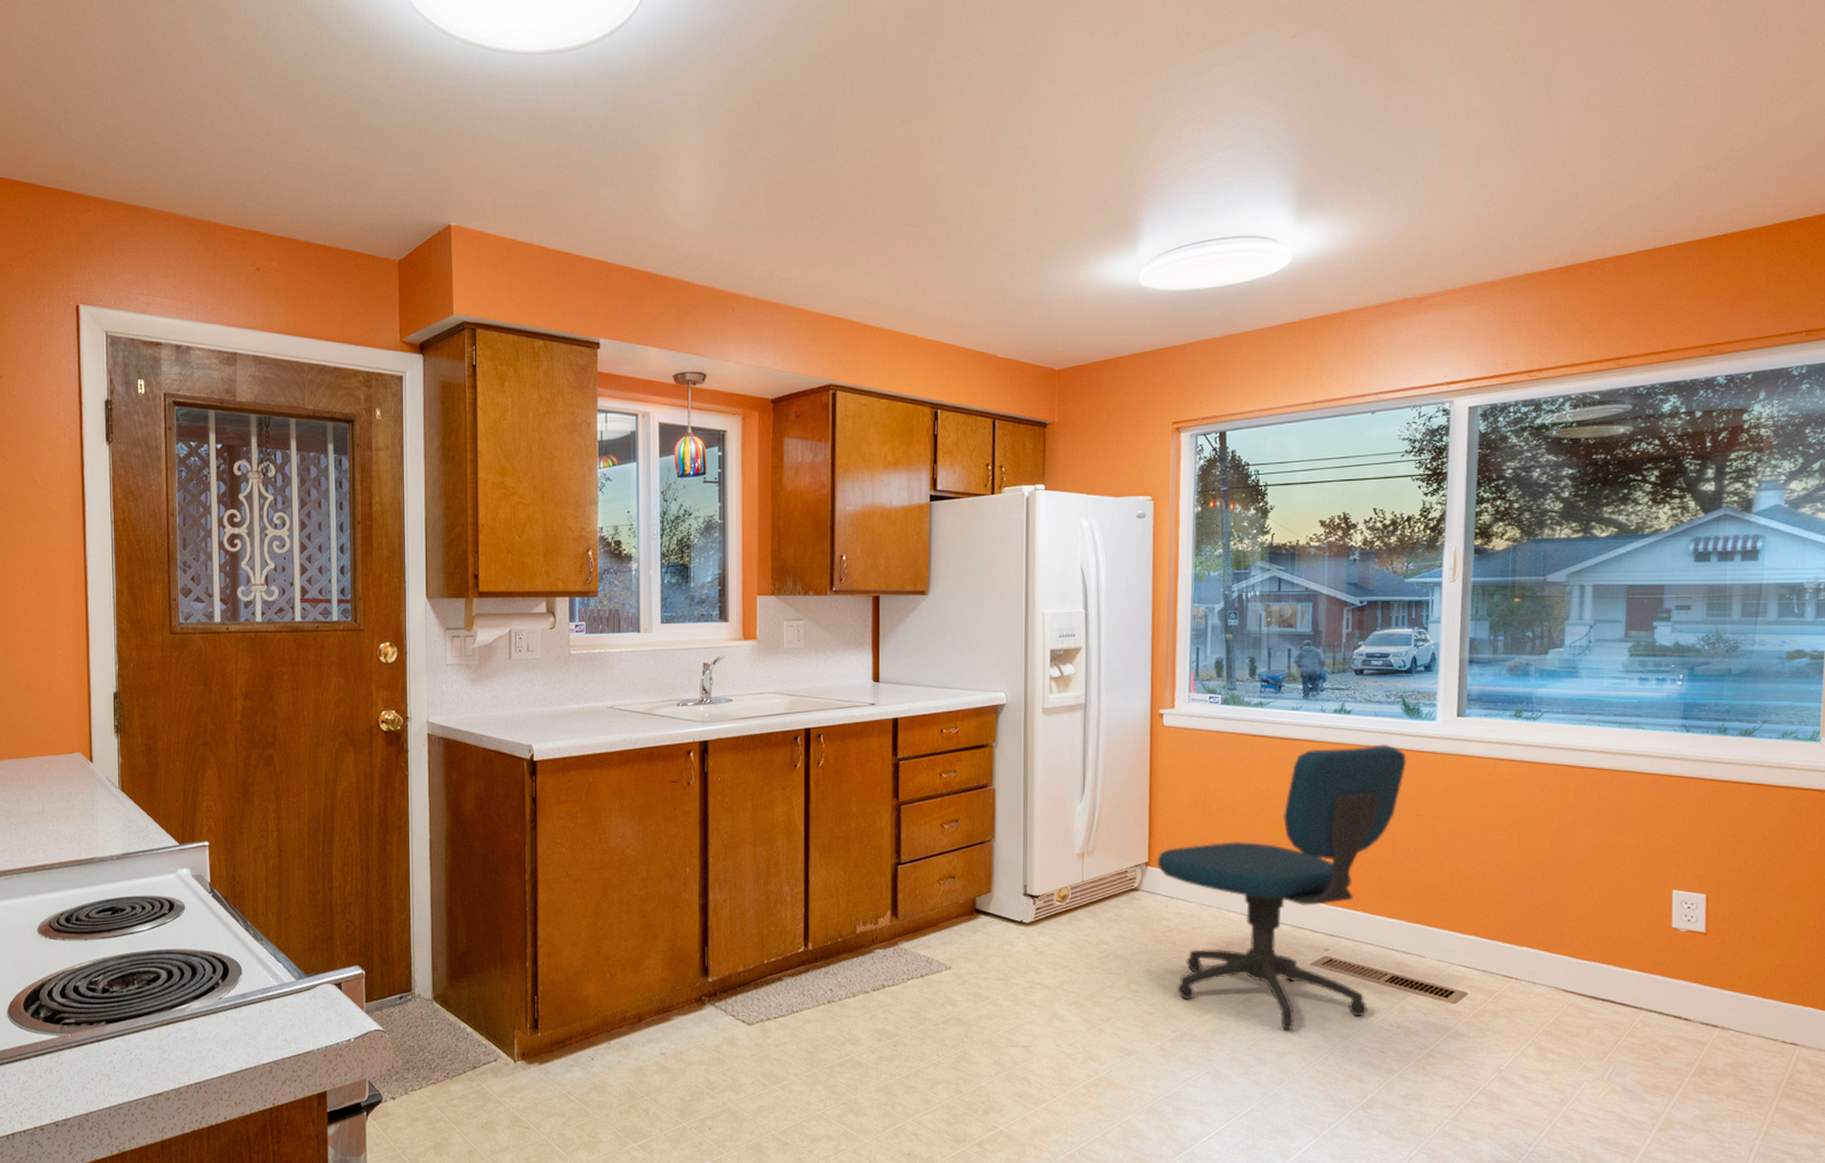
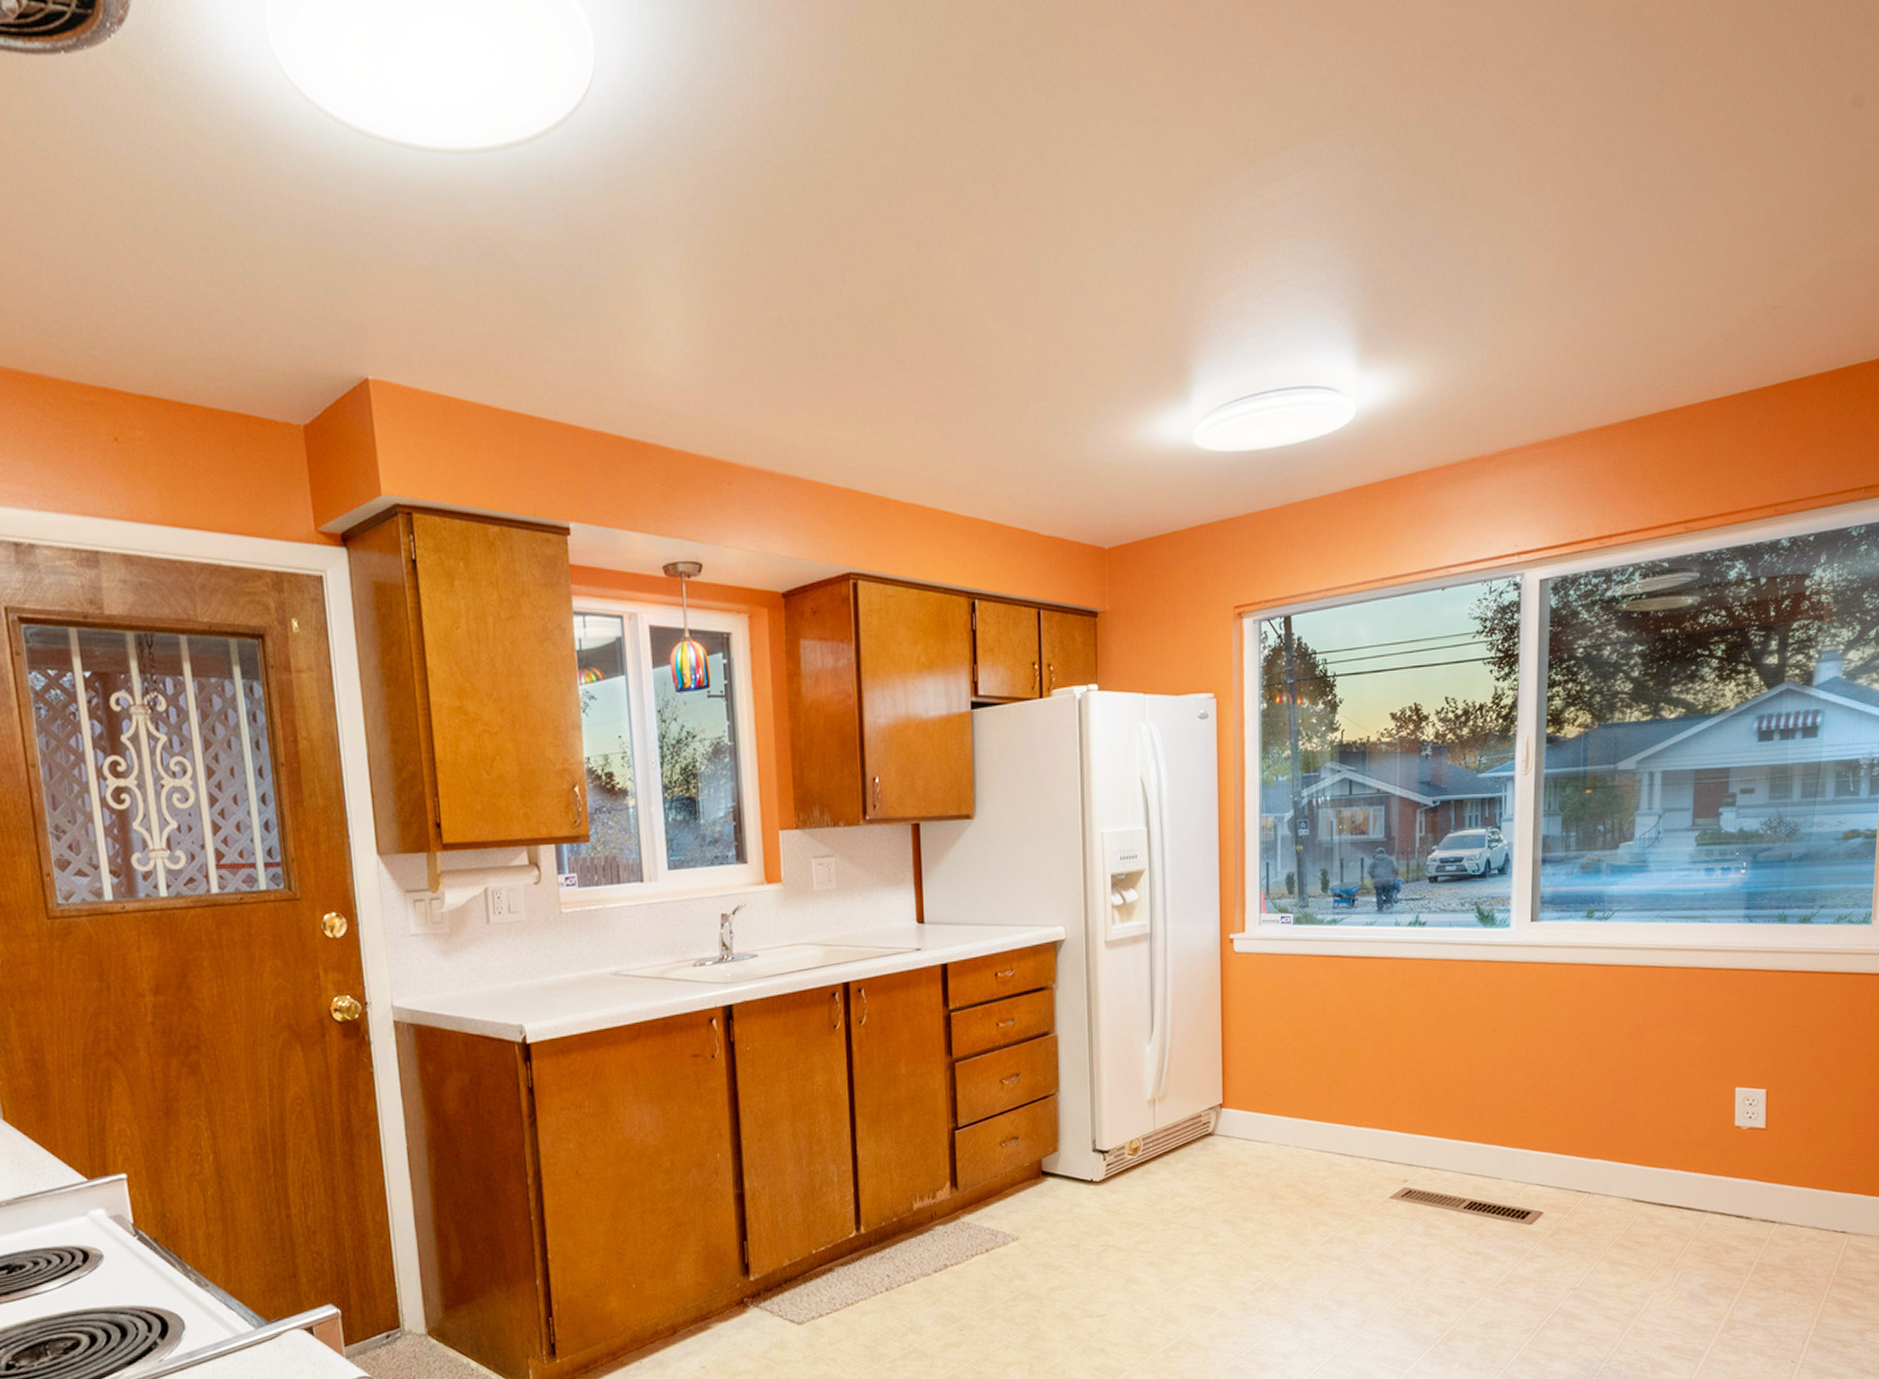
office chair: present [1157,743,1408,1031] -> none [1231,956,1483,1270]

